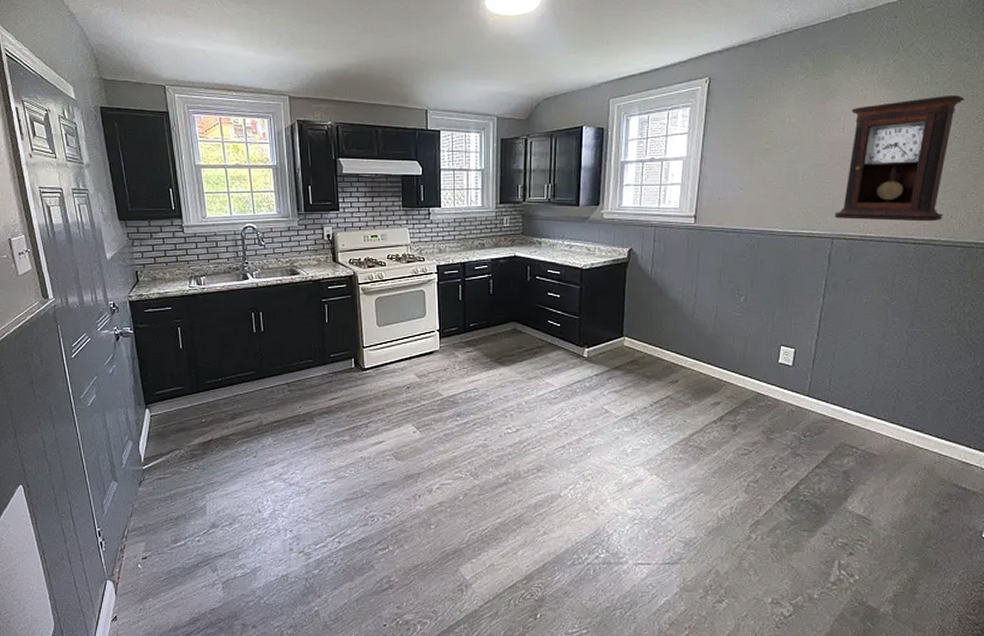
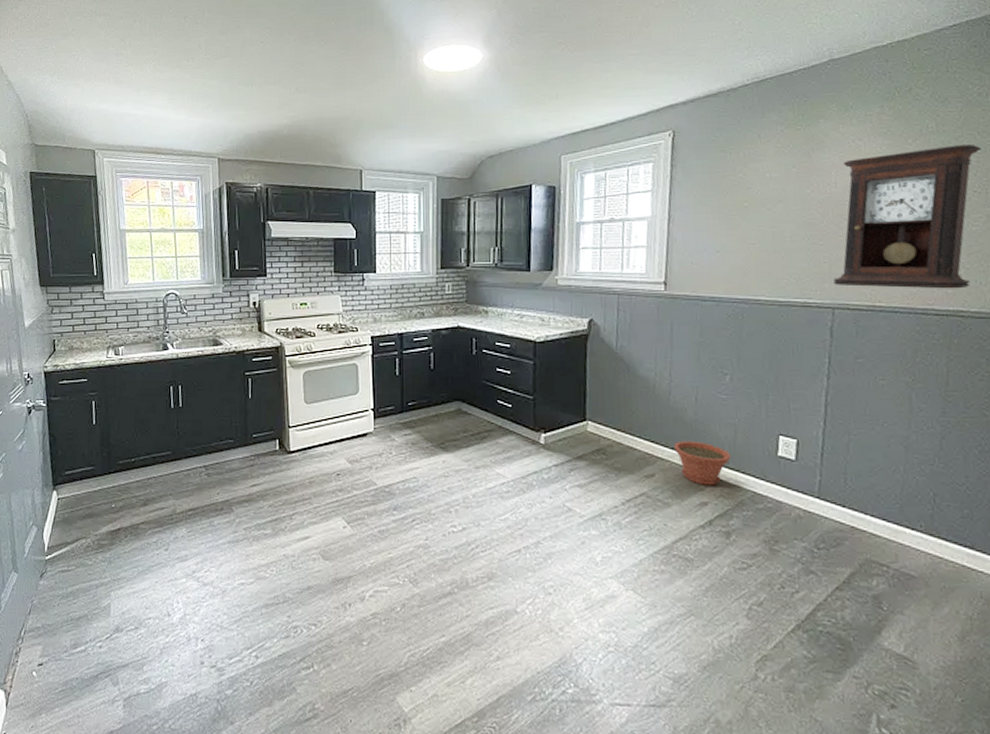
plant pot: none [695,351,741,388] -> present [674,440,731,485]

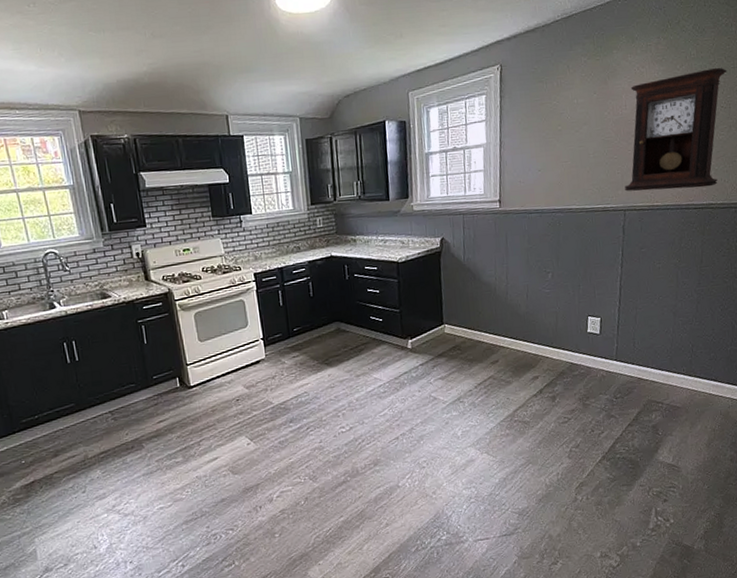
plant pot: present [674,440,731,485] -> none [512,329,554,363]

